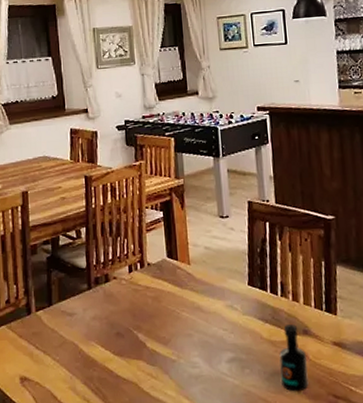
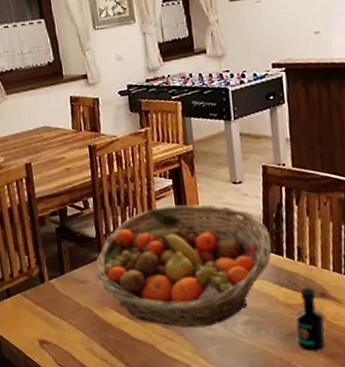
fruit basket: none [84,236,257,366] -> present [96,203,272,328]

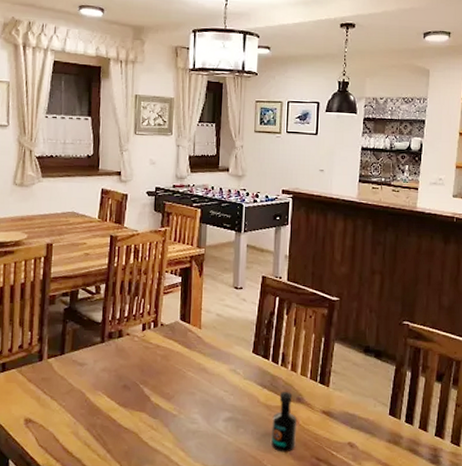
fruit basket: present [96,203,272,328] -> none [95,301,261,420]

